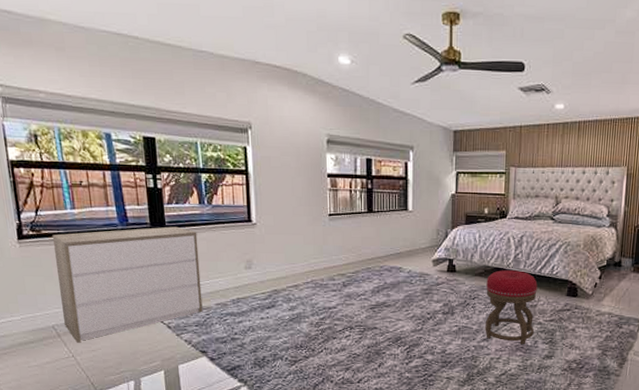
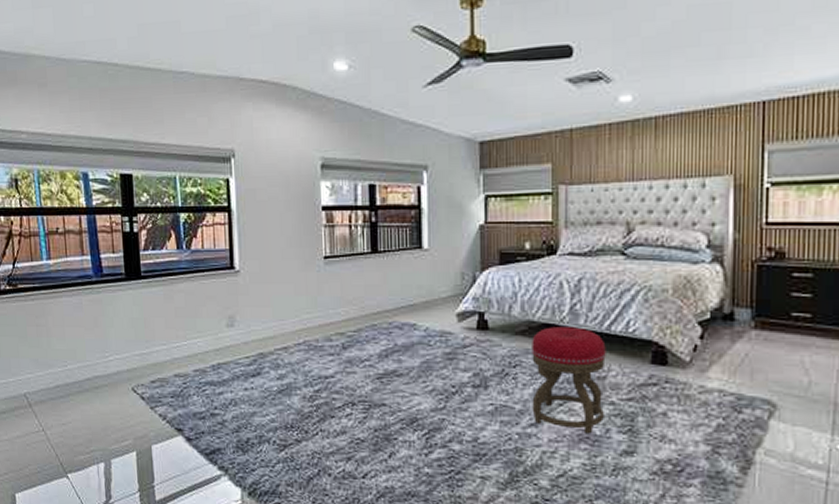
dresser: present [52,226,203,343] -> none [27,277,180,415]

